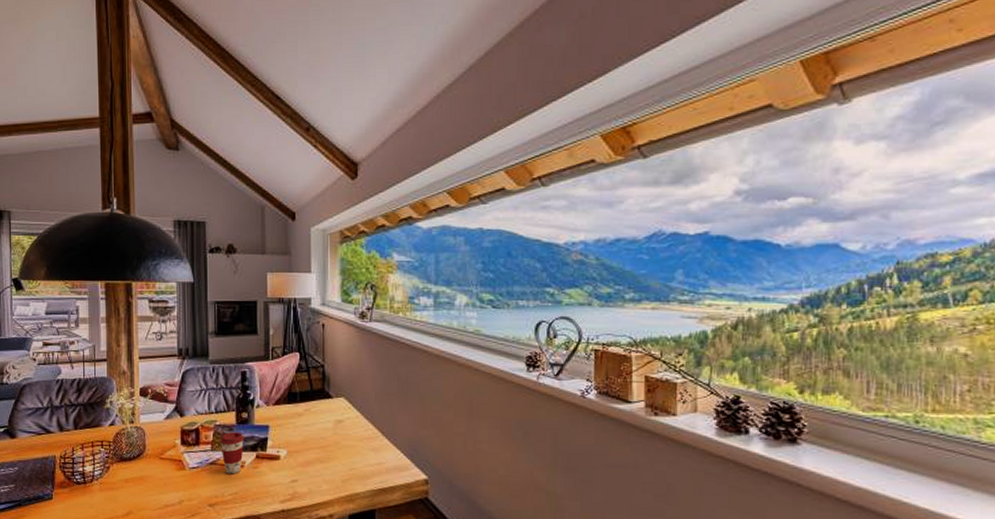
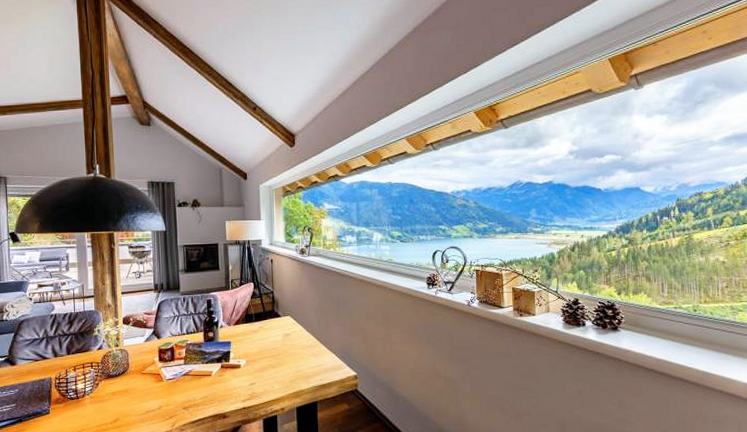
coffee cup: present [220,432,244,474] -> none [192,348,211,382]

